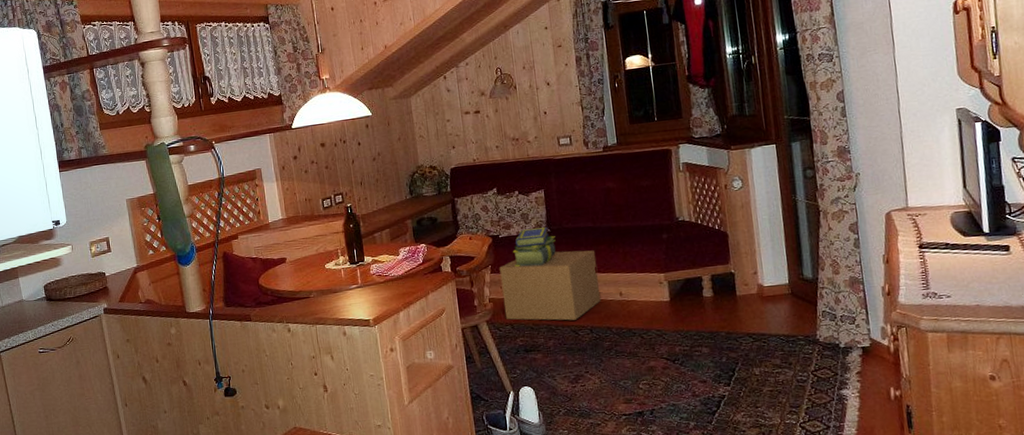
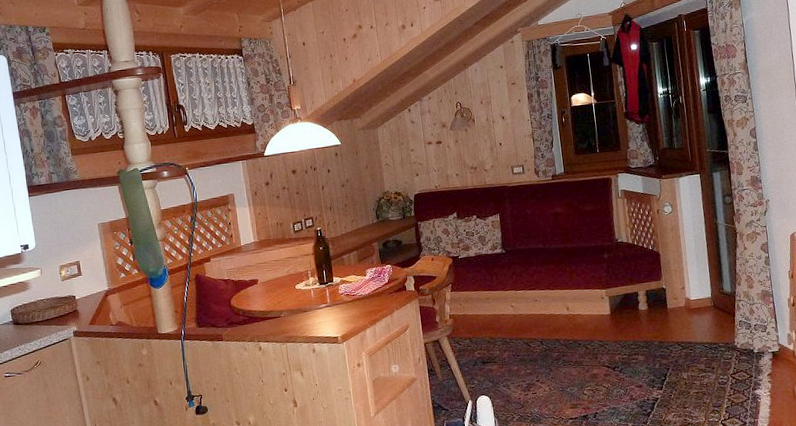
cardboard box: present [499,250,601,321] -> none [459,269,551,334]
stack of books: present [513,227,556,267] -> none [471,248,510,285]

